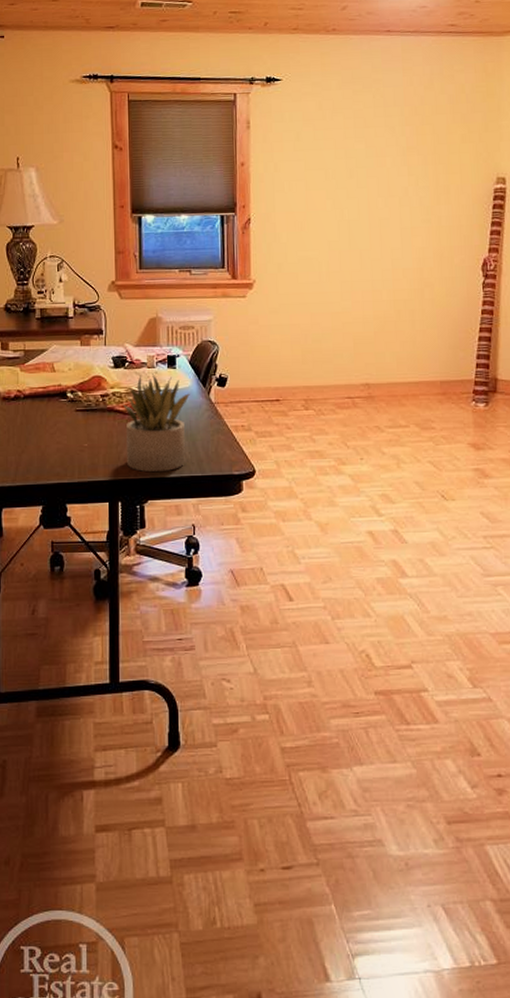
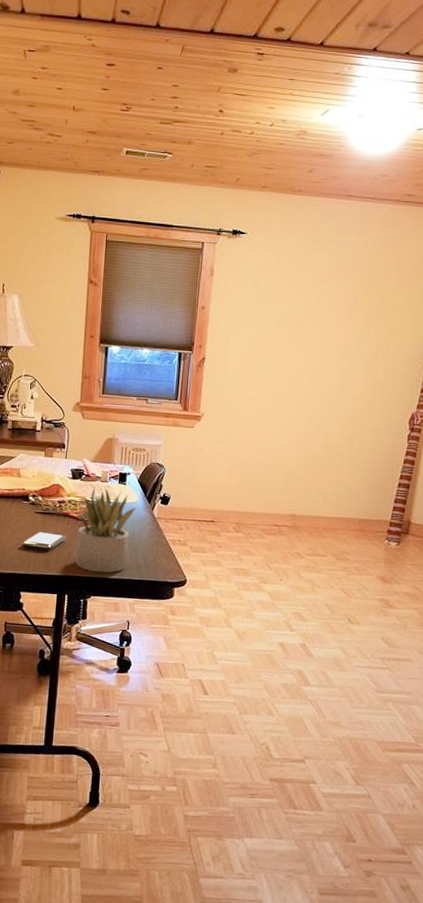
smartphone: none [63,431,114,455] -> present [22,531,67,552]

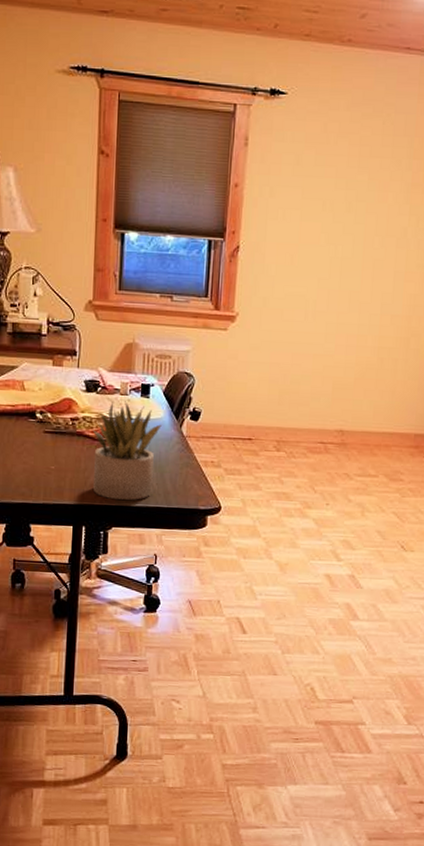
smartphone: present [22,531,67,552] -> none [29,453,82,477]

